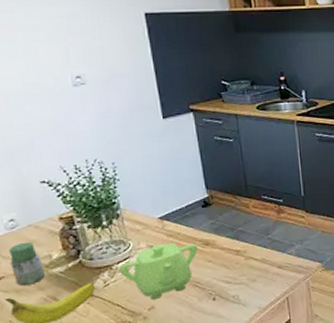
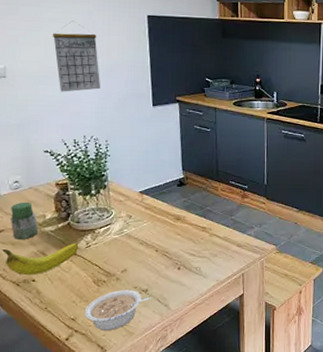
calendar: none [34,26,98,111] -> present [53,20,100,92]
teapot: present [118,242,198,300] -> none [100,214,170,264]

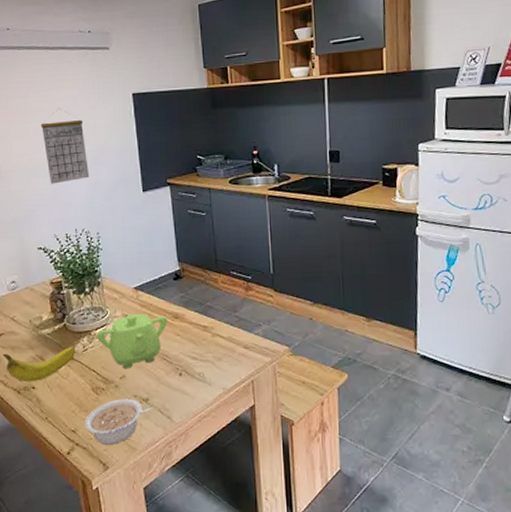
jar: present [11,202,39,239] -> none [9,303,36,343]
teapot: none [100,214,170,264] -> present [96,313,168,369]

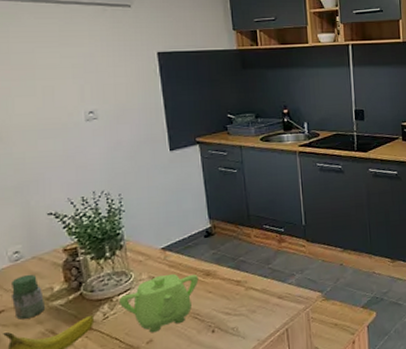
jar: none [9,303,36,343] -> present [12,274,46,320]
calendar: present [41,108,89,184] -> none [51,65,109,145]

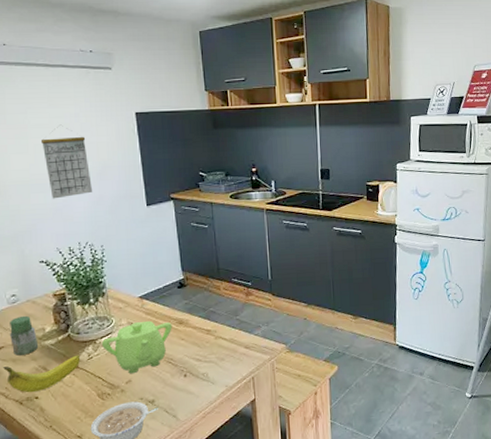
calendar: none [51,65,109,145] -> present [41,124,92,199]

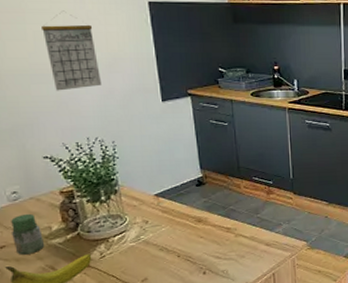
teapot: present [101,320,172,374] -> none [114,218,191,272]

